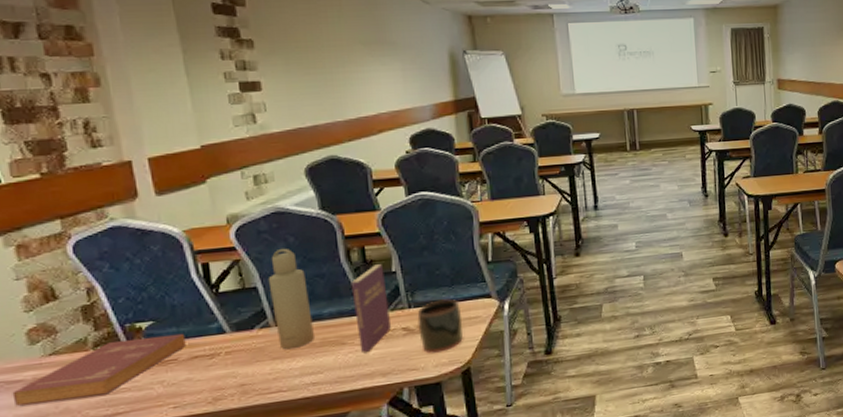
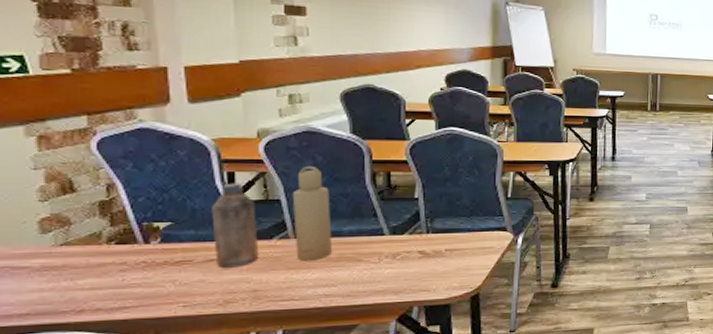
book: present [12,333,186,406] -> none [17,236,203,291]
water bottle: none [190,273,243,364] -> present [212,183,260,268]
book: present [350,264,392,354] -> none [373,190,409,271]
mug: present [417,299,464,353] -> none [434,228,477,277]

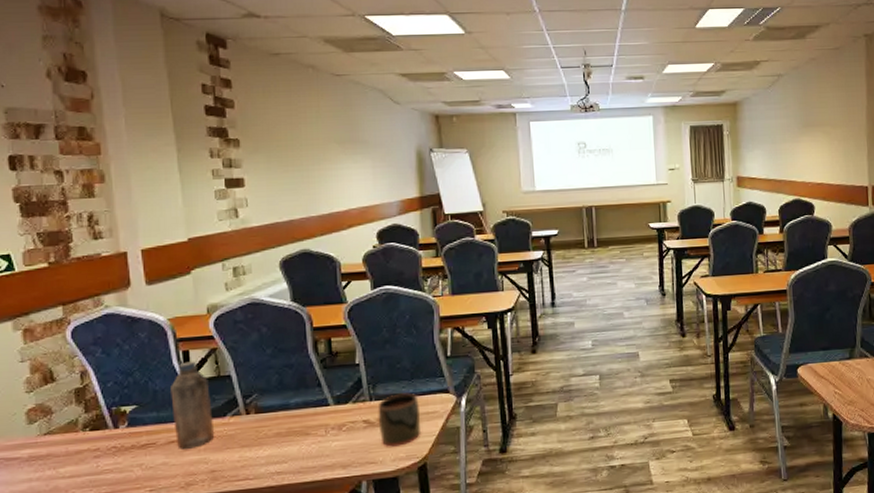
bottle: present [292,165,332,260] -> none [241,338,281,437]
mug: none [434,228,477,277] -> present [378,392,422,447]

